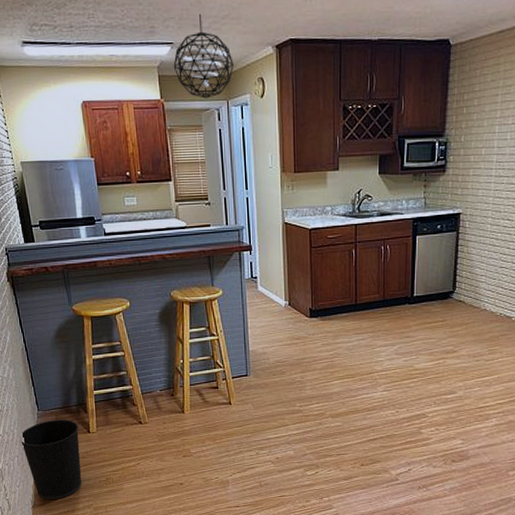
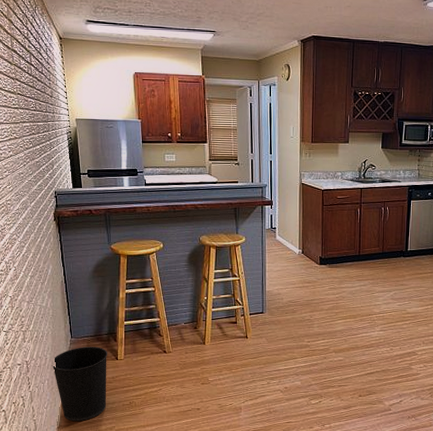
pendant light: present [173,13,234,99] -> none [214,10,265,78]

